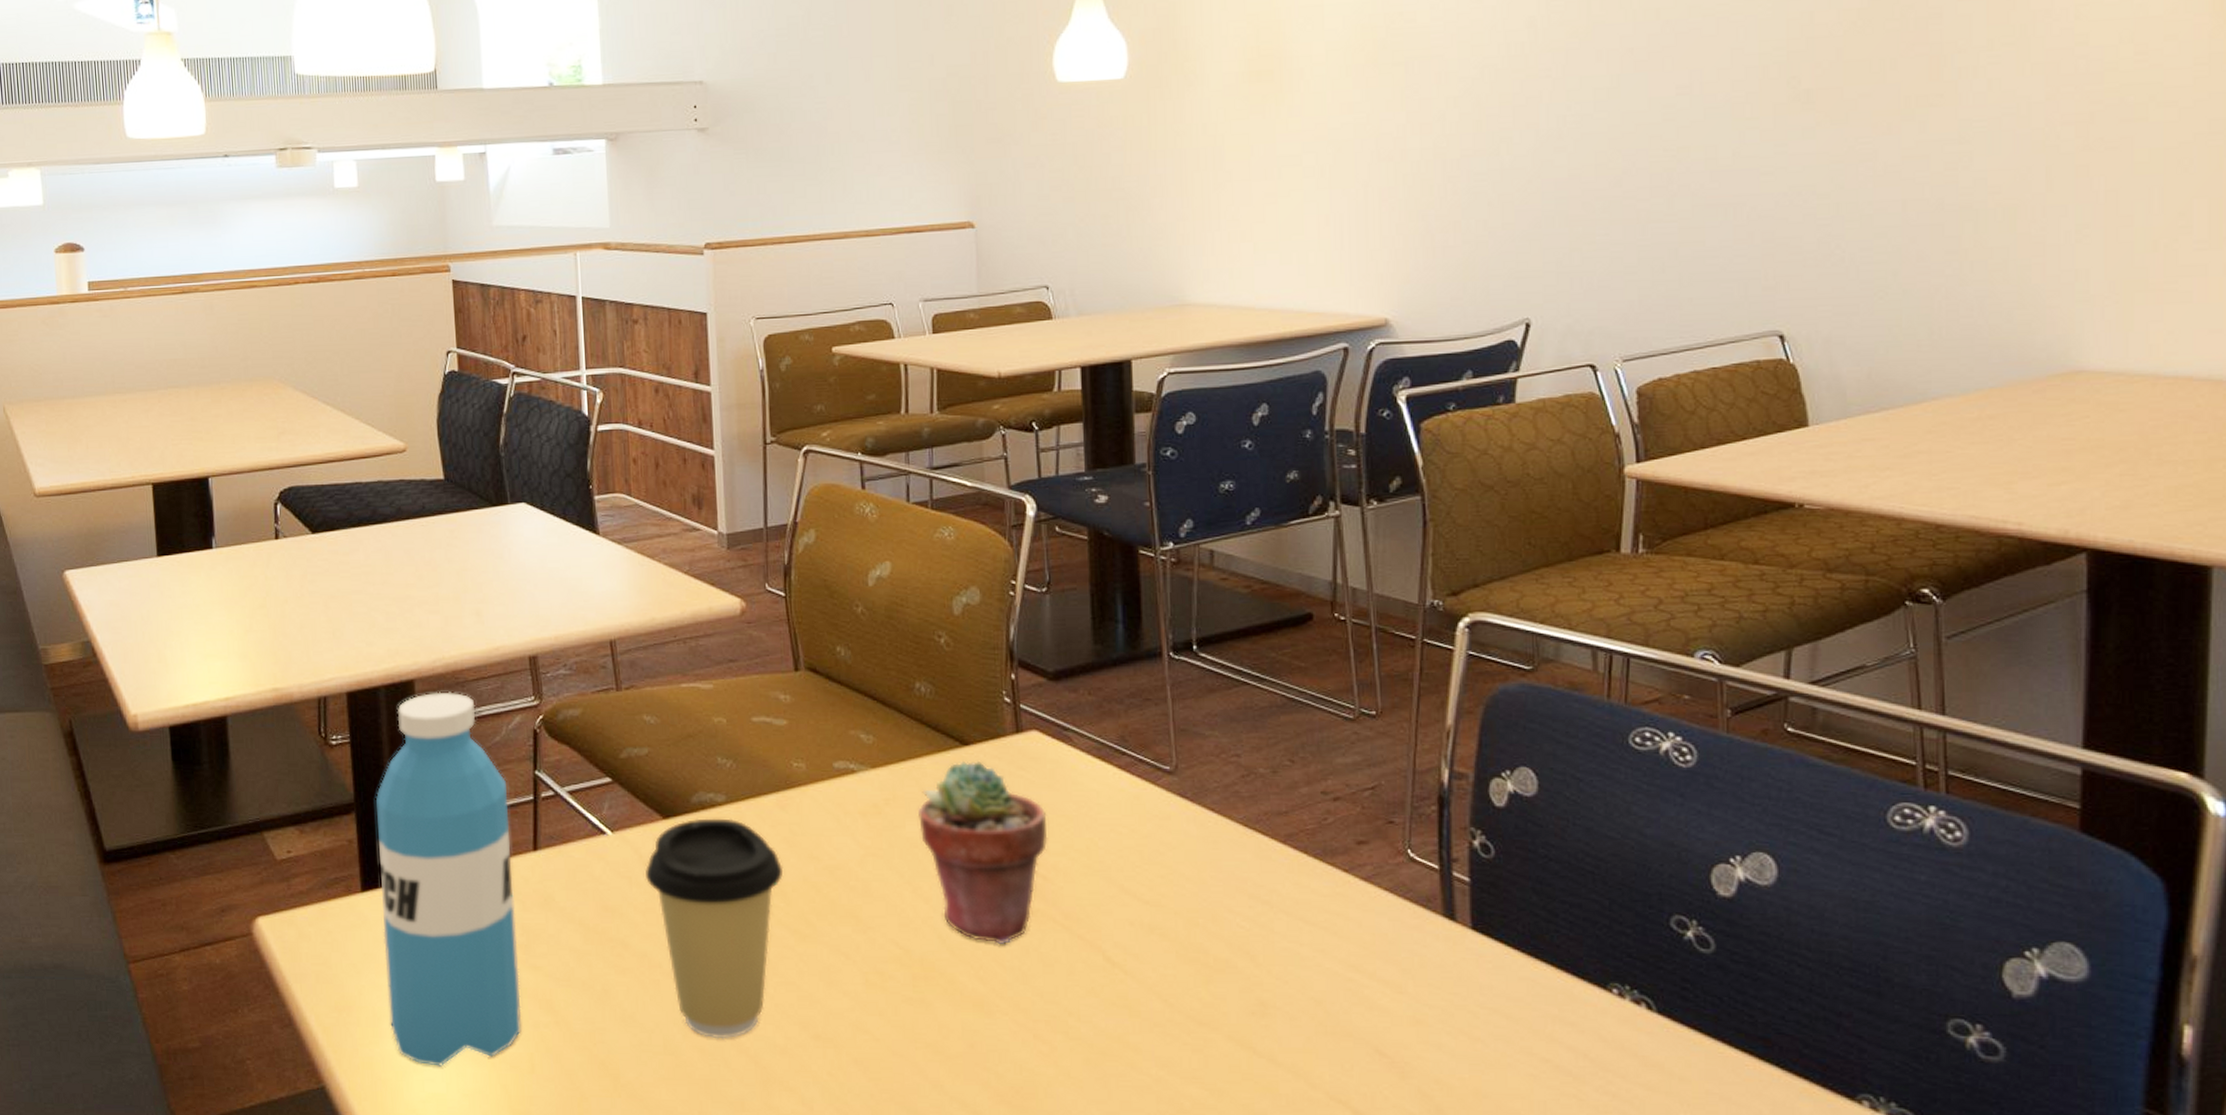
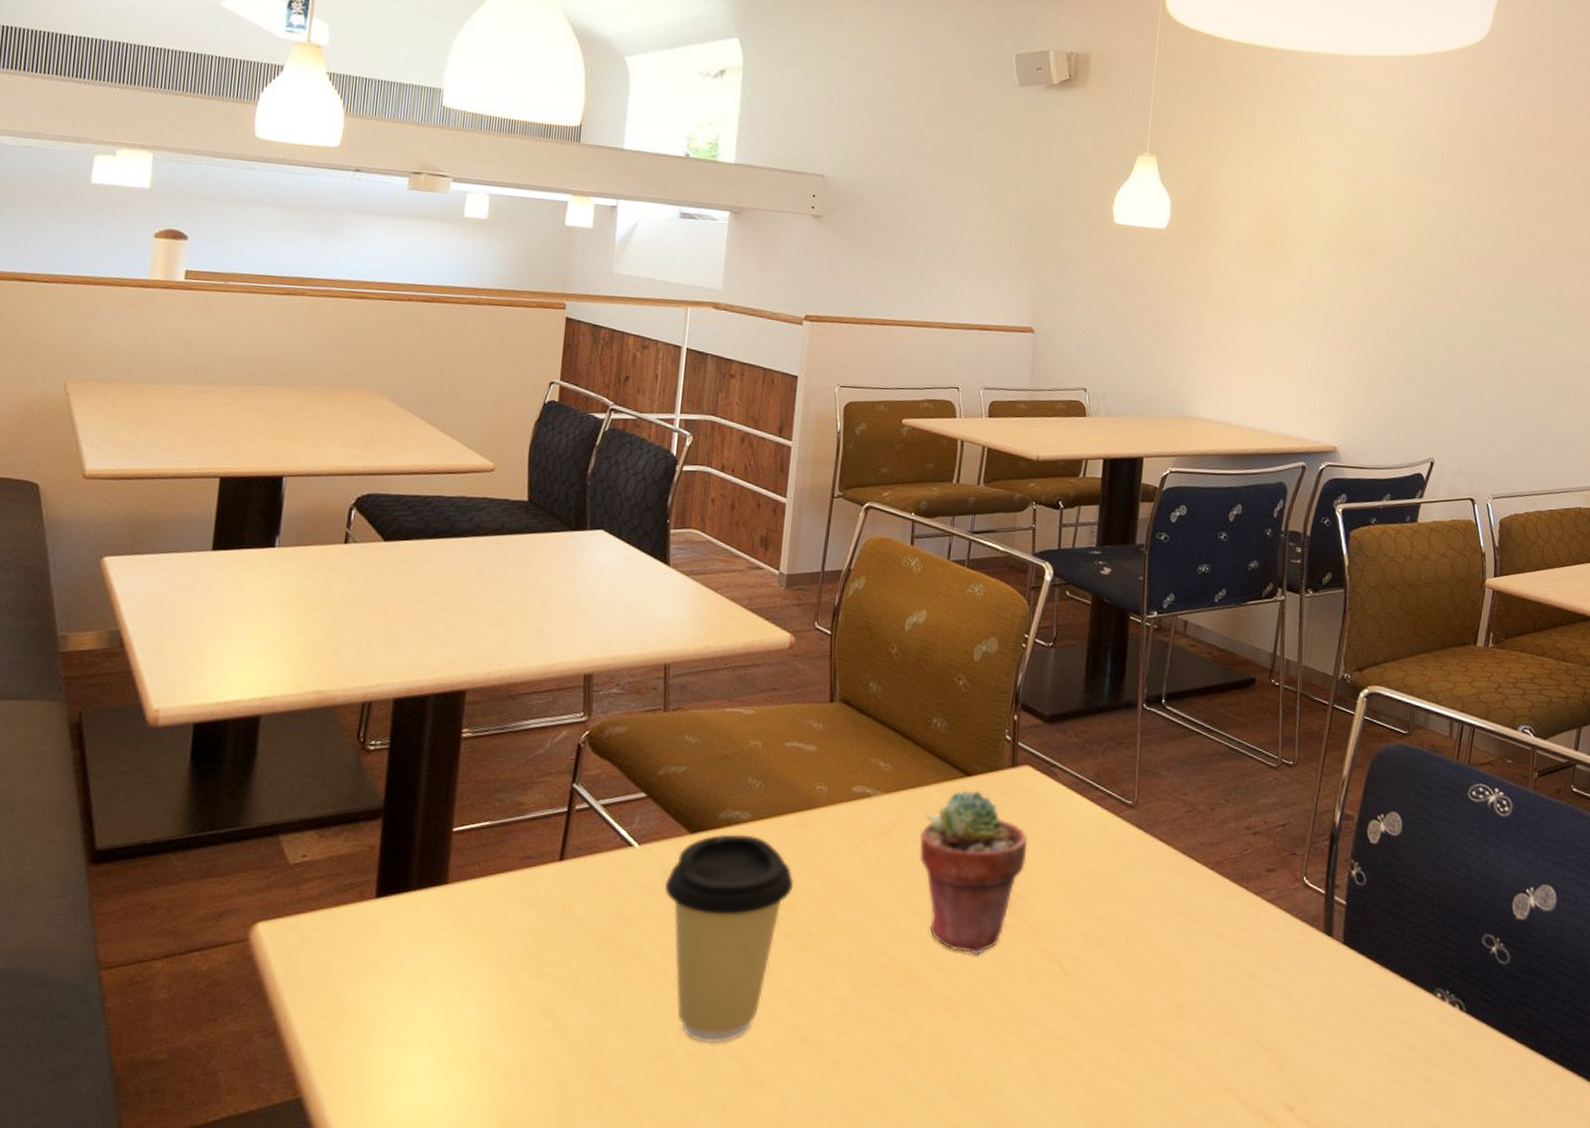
water bottle: present [375,692,522,1066] -> none [383,703,543,1075]

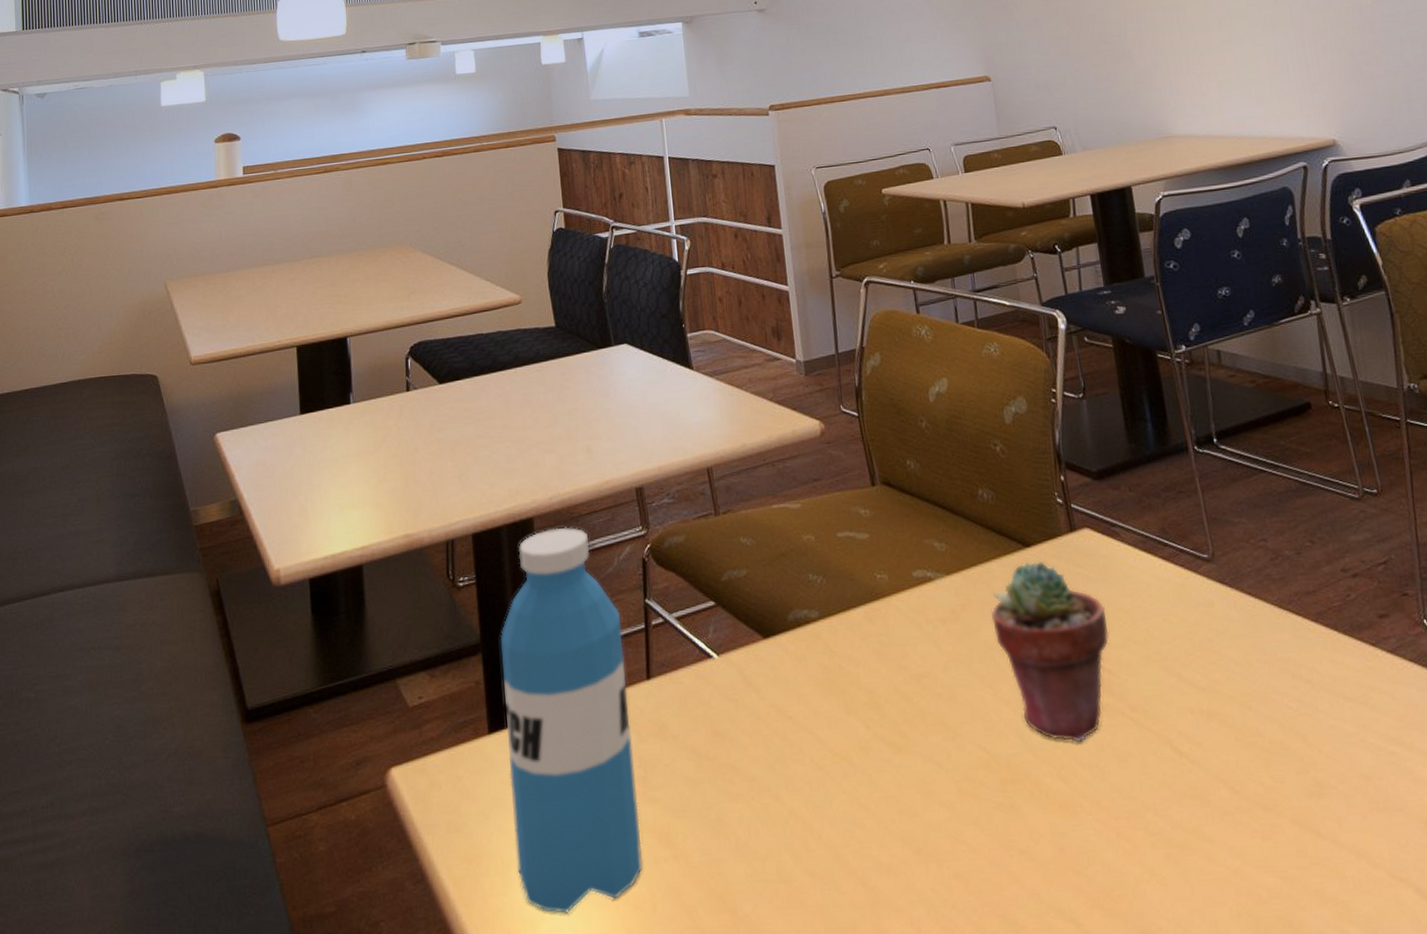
water bottle: none [383,703,543,1075] -> present [500,527,643,913]
coffee cup: present [663,834,795,1044] -> none [749,633,877,862]

